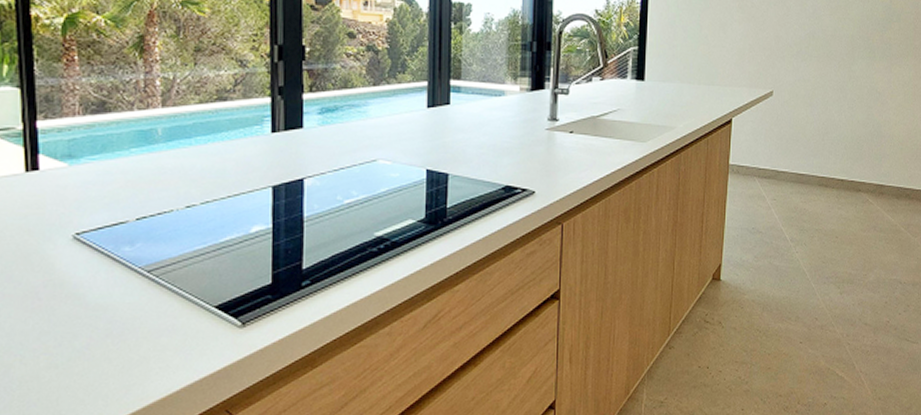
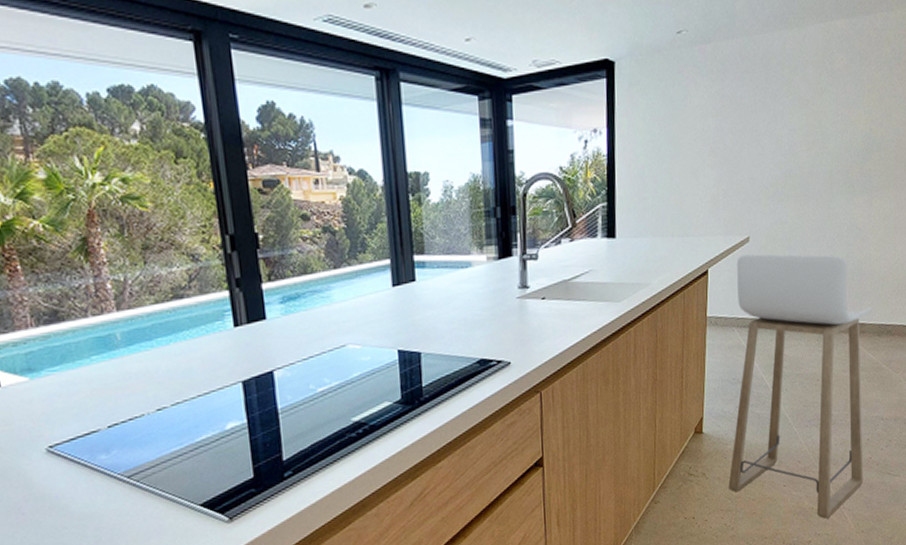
bar stool: none [744,108,892,381] -> present [728,254,873,519]

